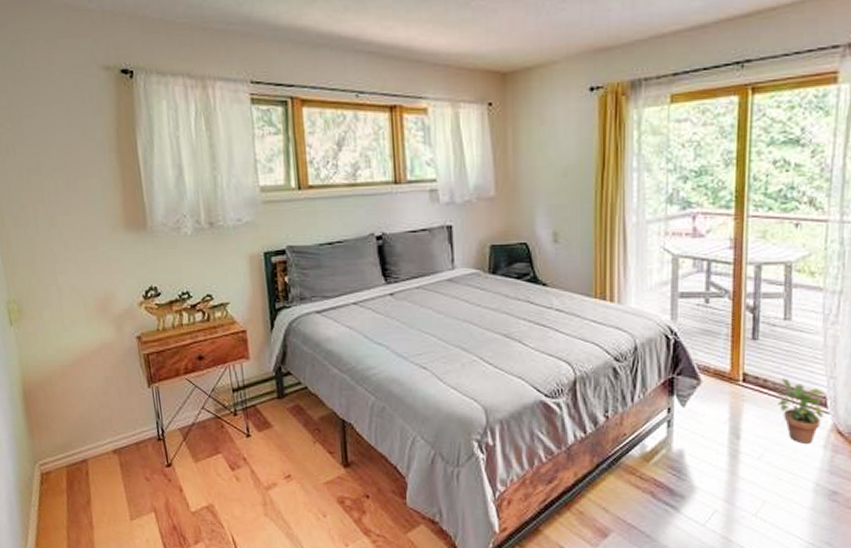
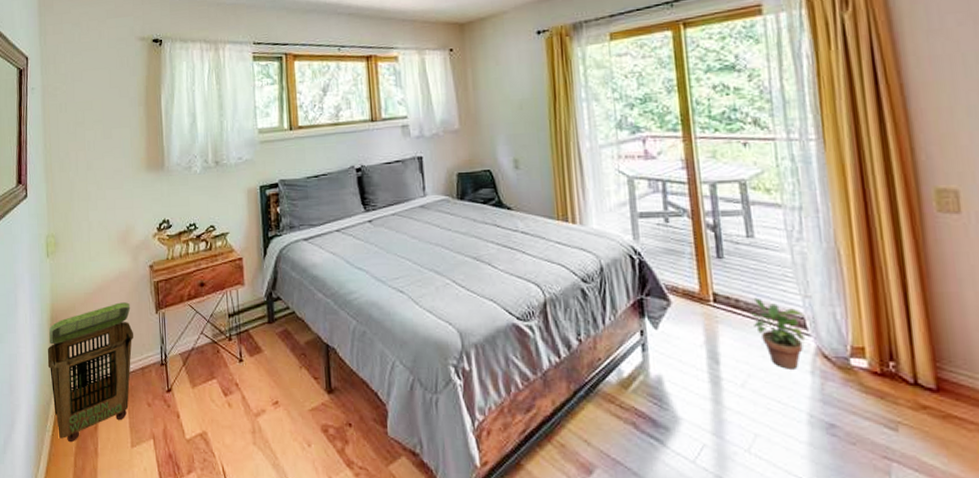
laundry basket: none [22,375,124,517] -> present [47,302,133,443]

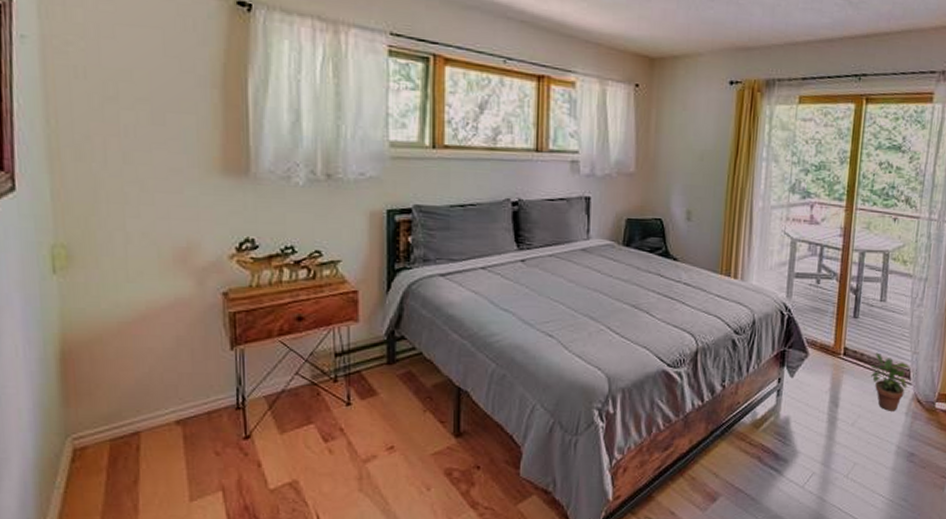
laundry basket: present [47,302,133,443] -> none [55,335,196,500]

